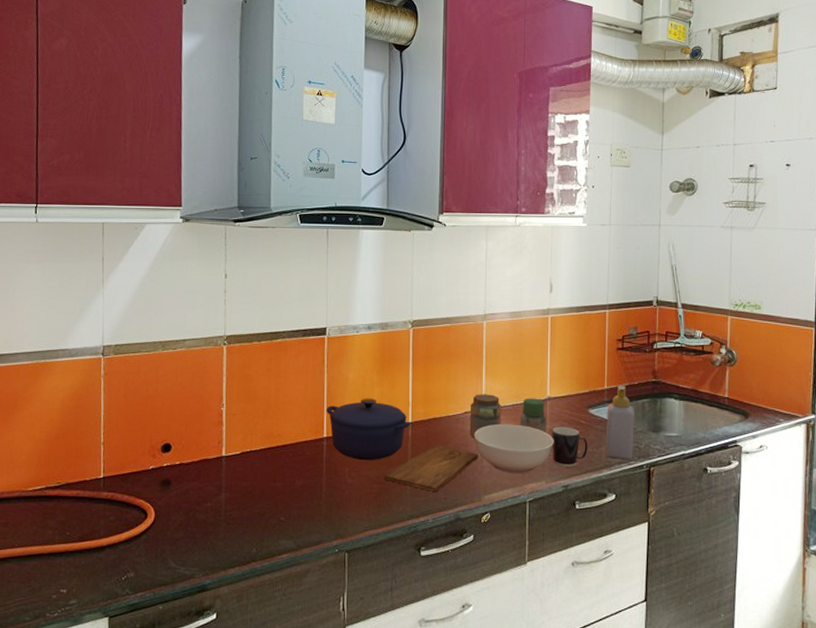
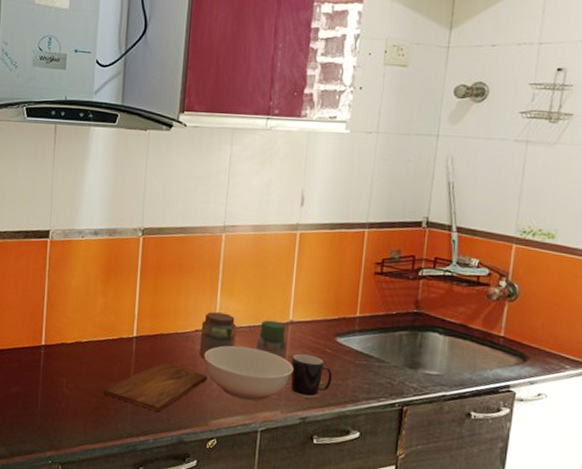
cooking pot: present [326,398,411,461] -> none [46,307,136,373]
soap bottle: present [606,386,634,460] -> none [352,314,390,397]

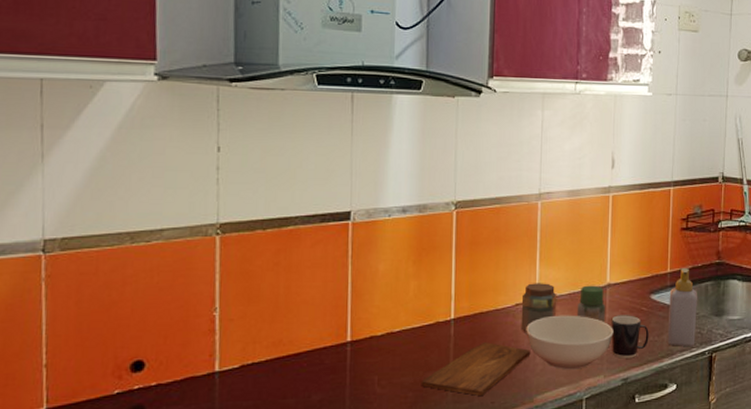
soap bottle: none [352,314,390,397] -> present [667,268,697,347]

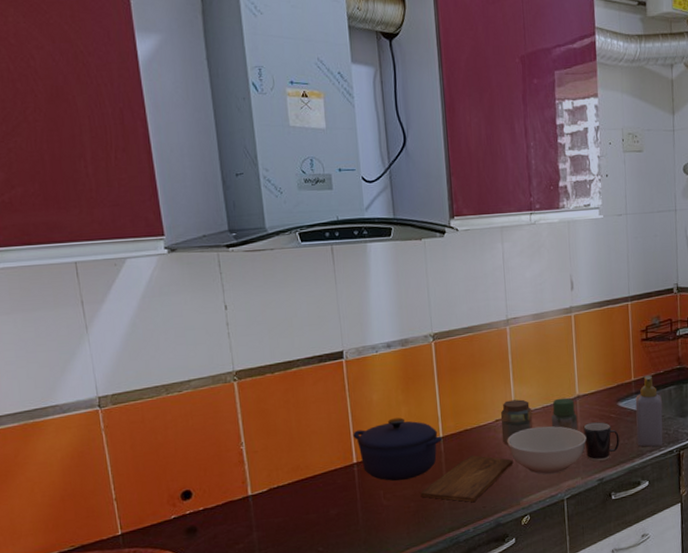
cooking pot: none [350,293,454,366] -> present [353,417,443,481]

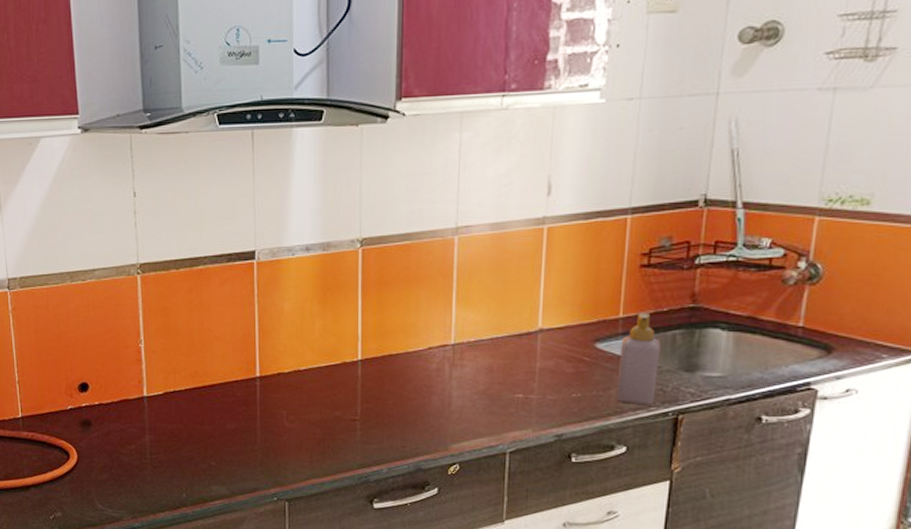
cooking pot: present [353,417,443,481] -> none [258,332,361,403]
cutting board: present [420,455,514,502] -> none [328,386,446,439]
peanut butter: present [500,399,533,445] -> none [434,326,477,379]
bowl: present [507,426,587,475] -> none [440,361,546,421]
jar: present [551,398,578,431] -> none [500,330,537,373]
mug: present [583,422,620,462] -> none [542,364,592,413]

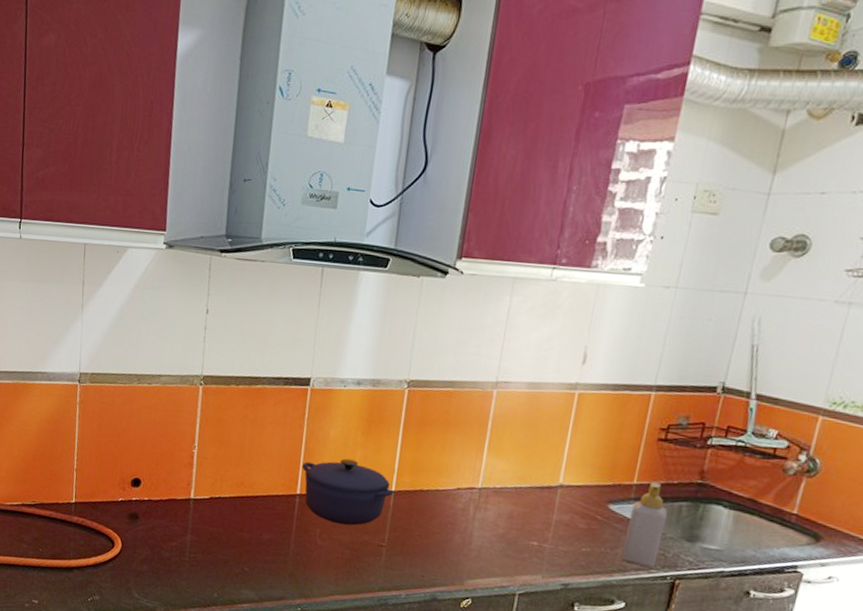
cooking pot: none [258,332,361,403] -> present [302,458,394,526]

